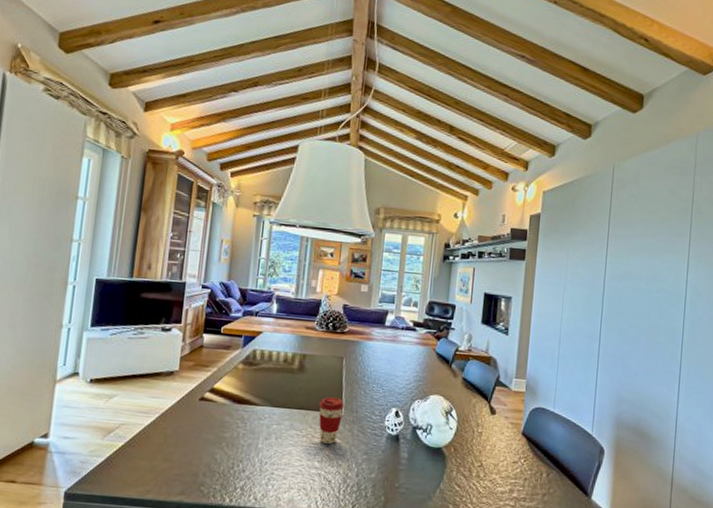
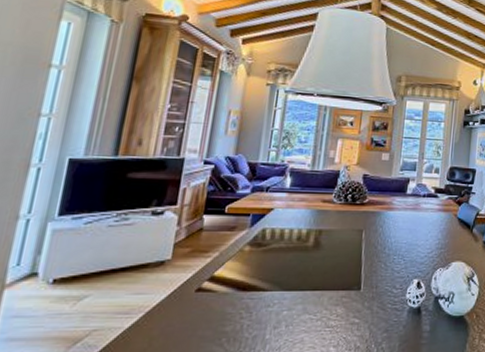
coffee cup: present [319,397,344,444] -> none [335,274,364,325]

